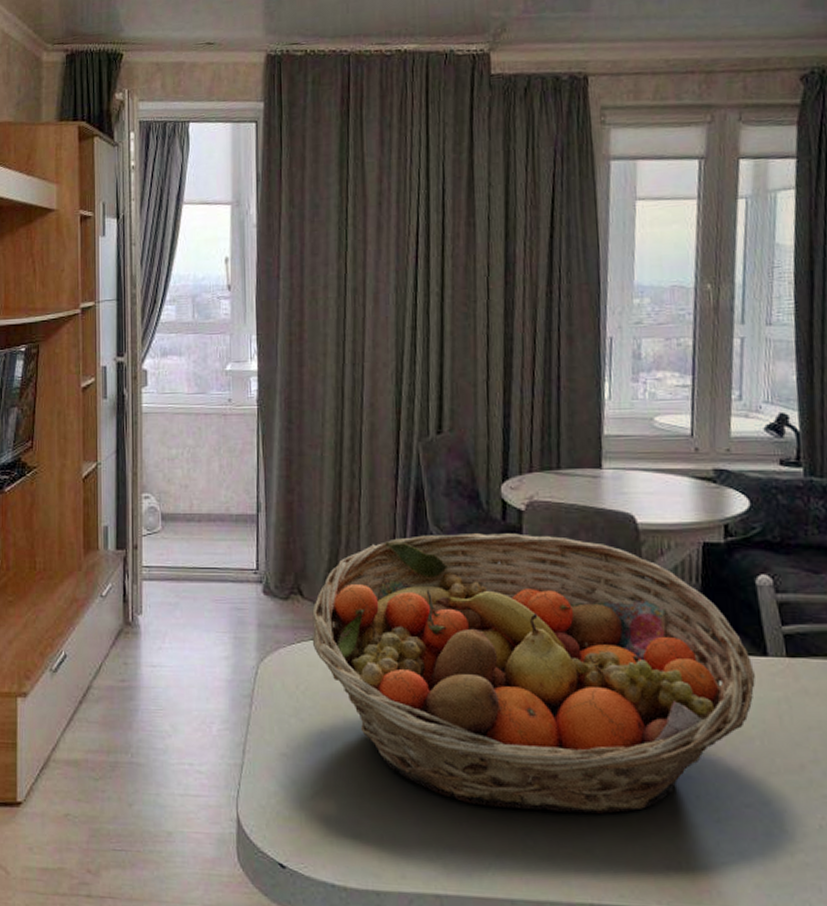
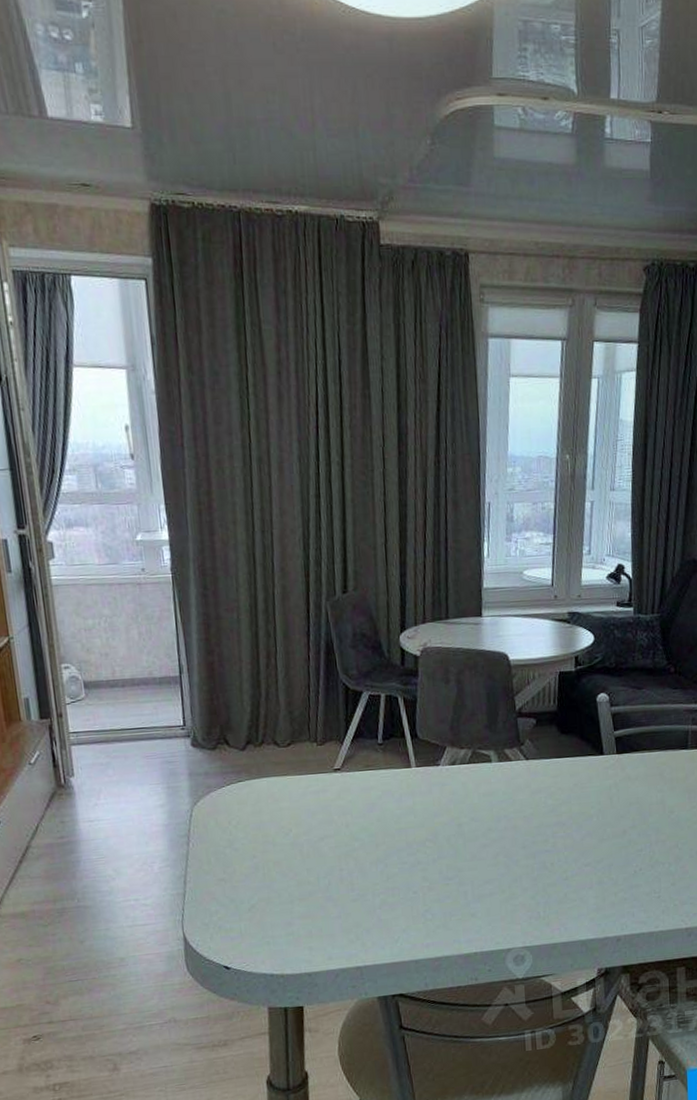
fruit basket: present [312,533,756,814] -> none [239,675,594,895]

